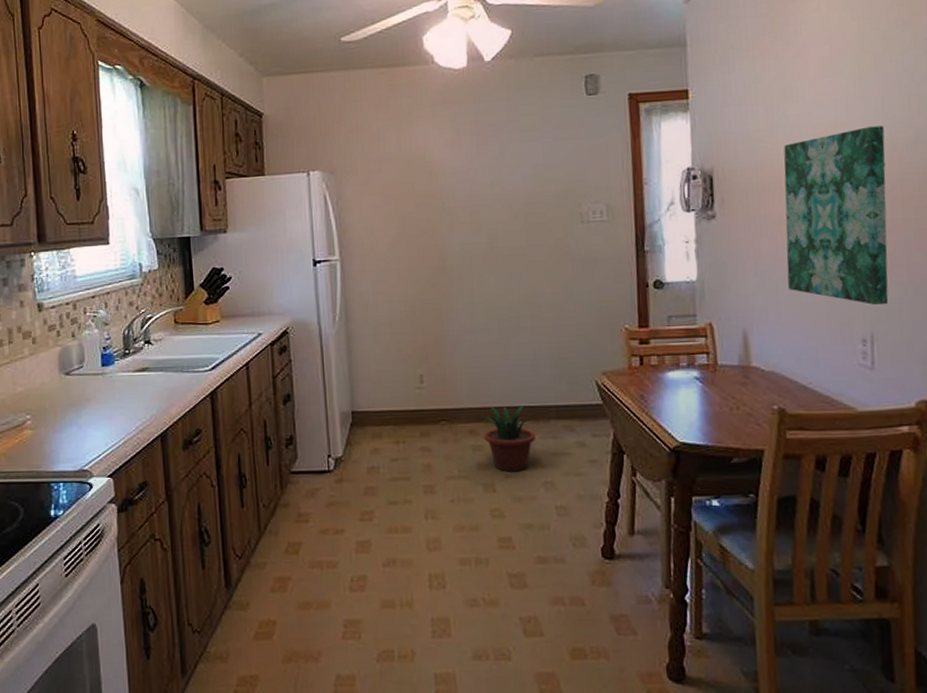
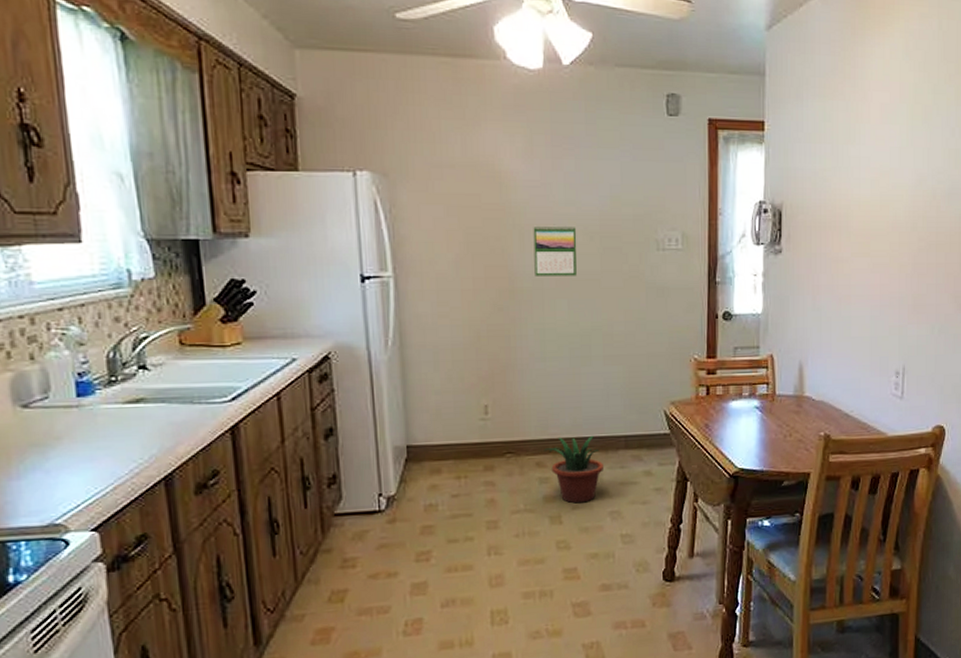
calendar: none [461,205,503,254] -> present [533,225,577,276]
wall art: present [784,126,889,305] -> none [840,175,927,340]

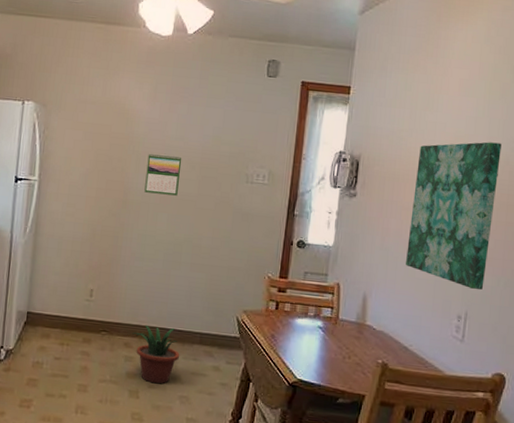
wall art: none [840,175,927,340] -> present [406,142,502,290]

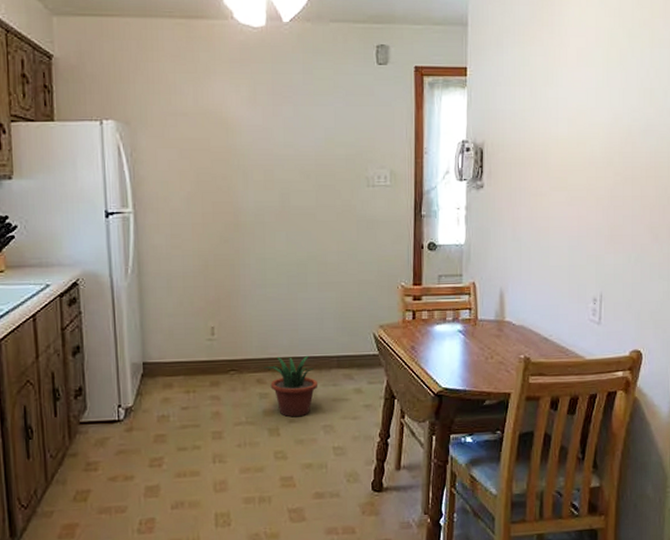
calendar: present [144,153,182,196] -> none [256,165,295,211]
wall art: present [406,142,502,290] -> none [539,114,623,269]

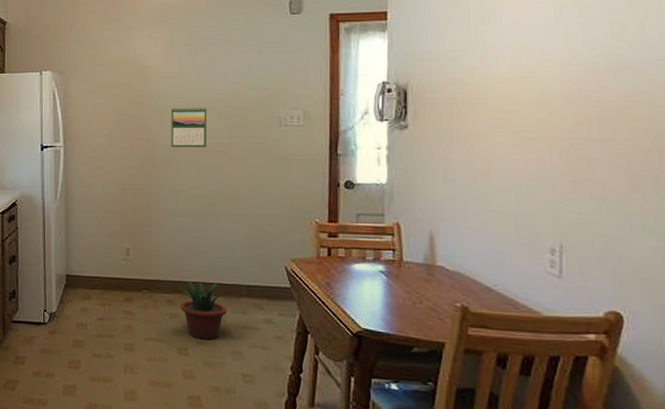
calendar: none [256,165,295,211] -> present [171,107,207,147]

